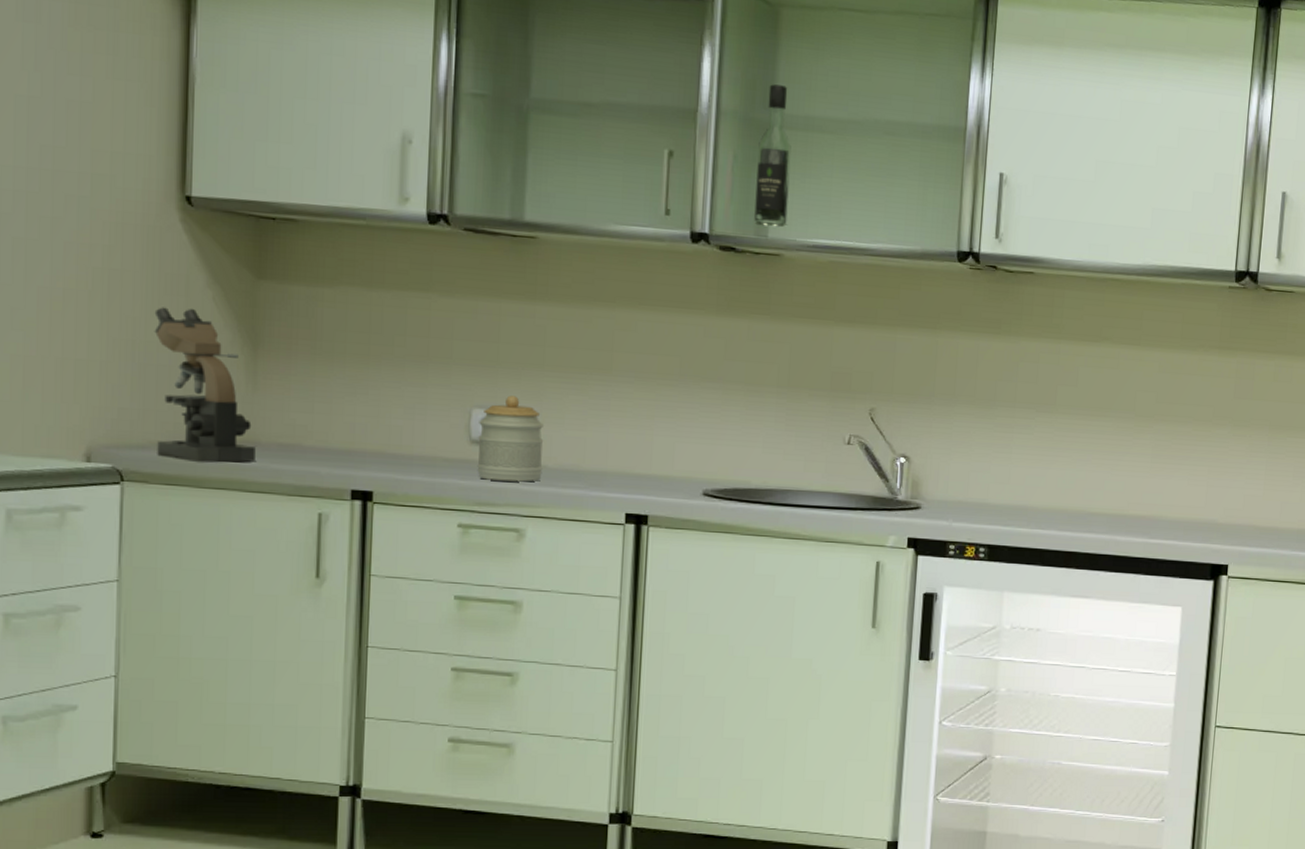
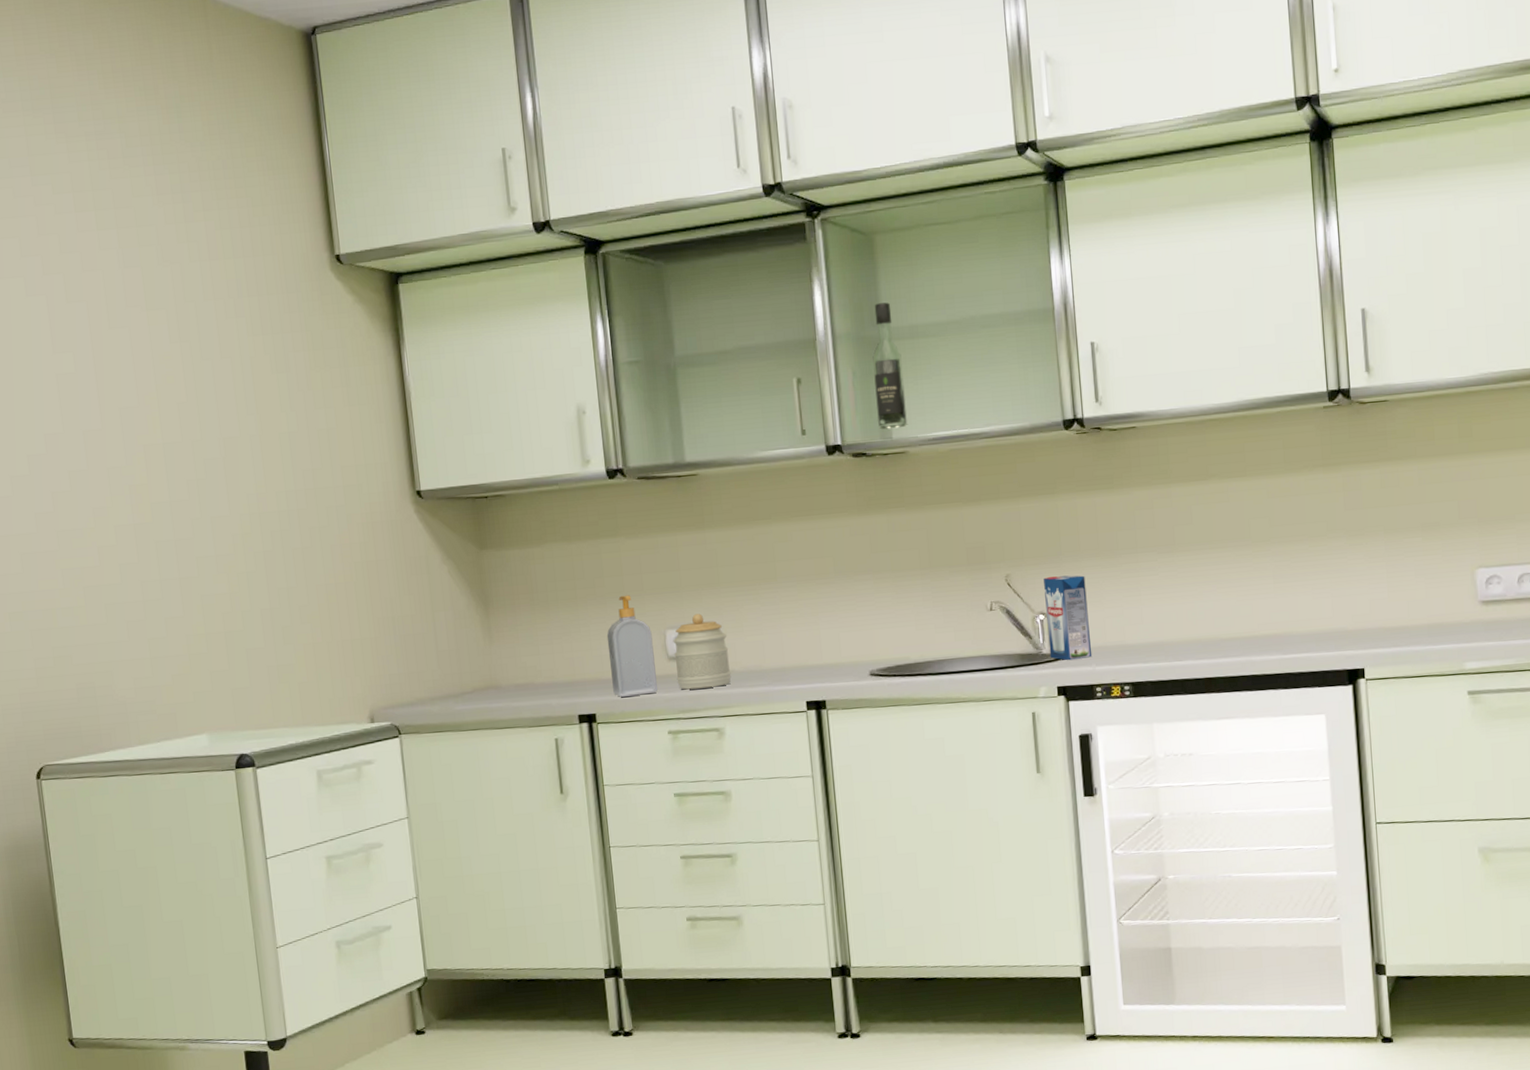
microscope: present [154,307,256,464] -> none [405,583,500,711]
soap bottle: none [398,360,455,479] -> present [606,595,658,698]
milk carton: none [905,418,956,512] -> present [1043,575,1093,660]

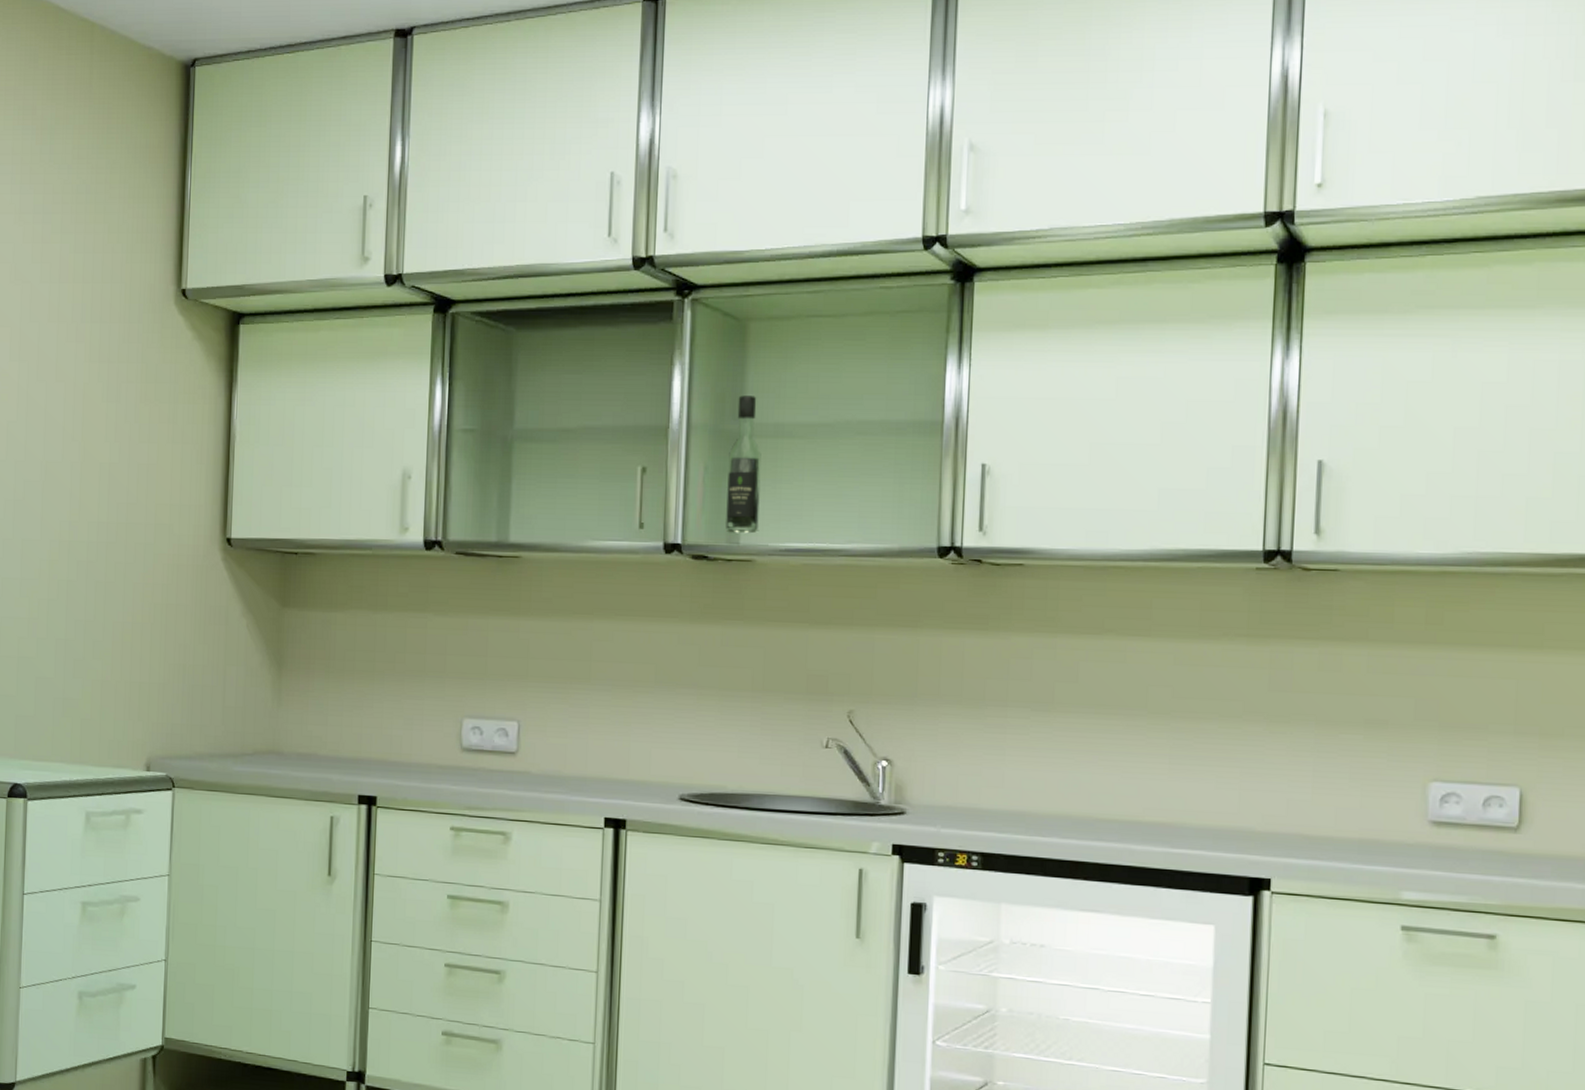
soap bottle: present [606,595,658,698] -> none [398,675,448,785]
jar: present [673,613,732,690] -> none [467,705,528,788]
milk carton: present [1043,575,1093,660] -> none [888,720,941,817]

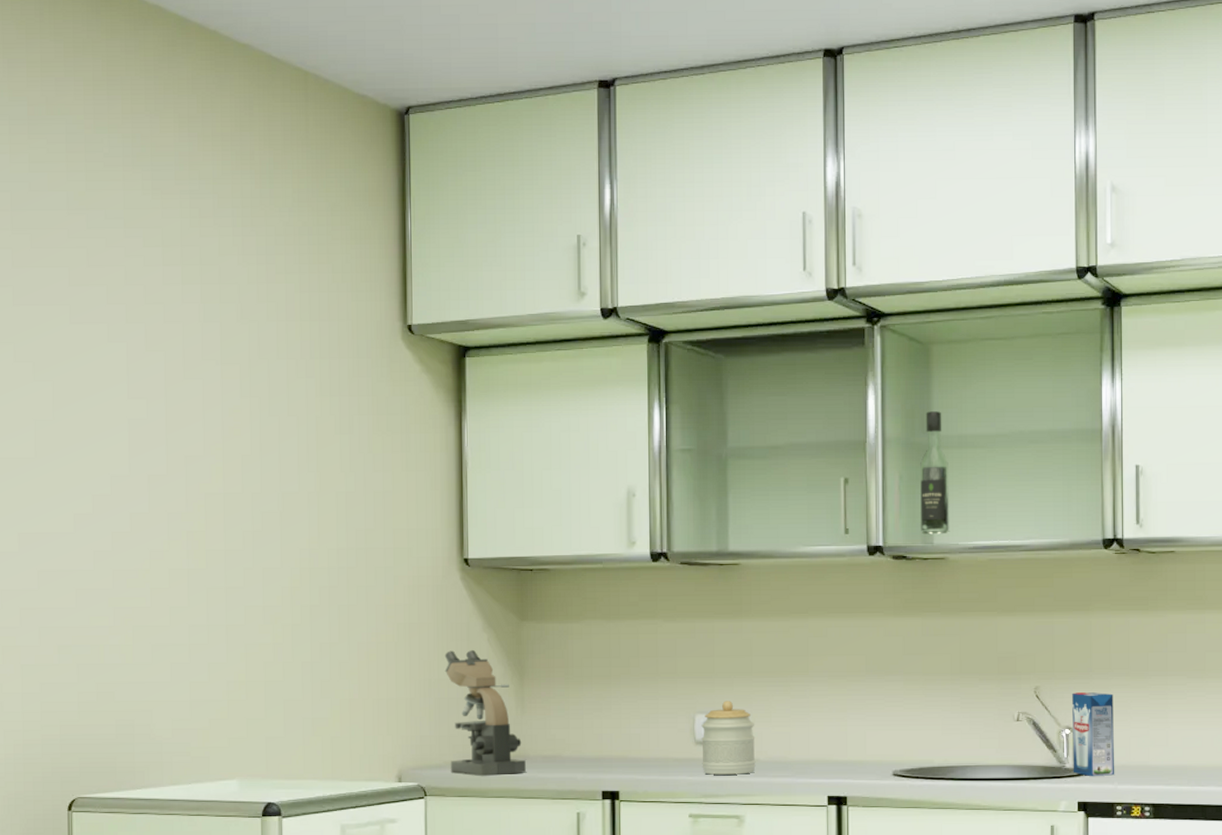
microscope: none [200,635,279,772] -> present [444,650,526,777]
jar: none [467,705,528,788] -> present [701,701,756,775]
milk carton: none [888,720,941,817] -> present [1072,692,1115,776]

